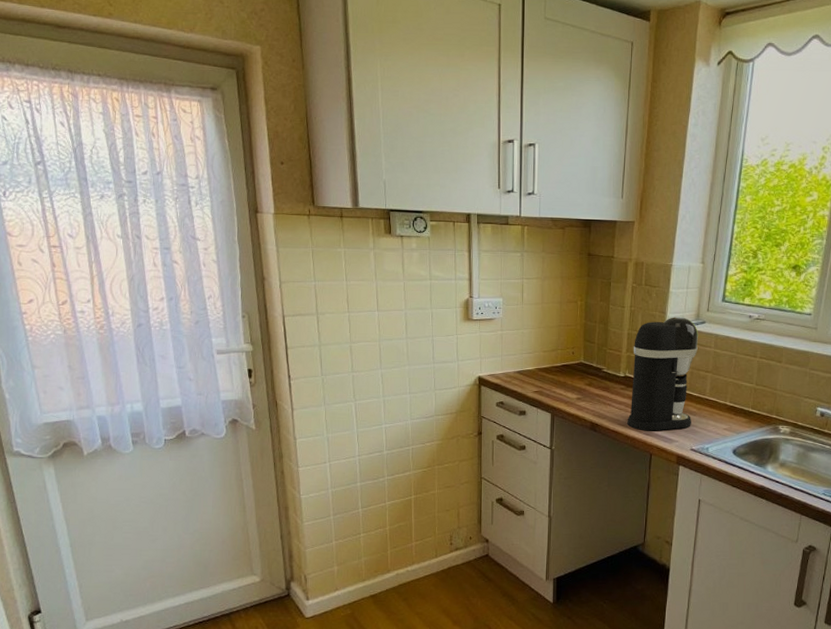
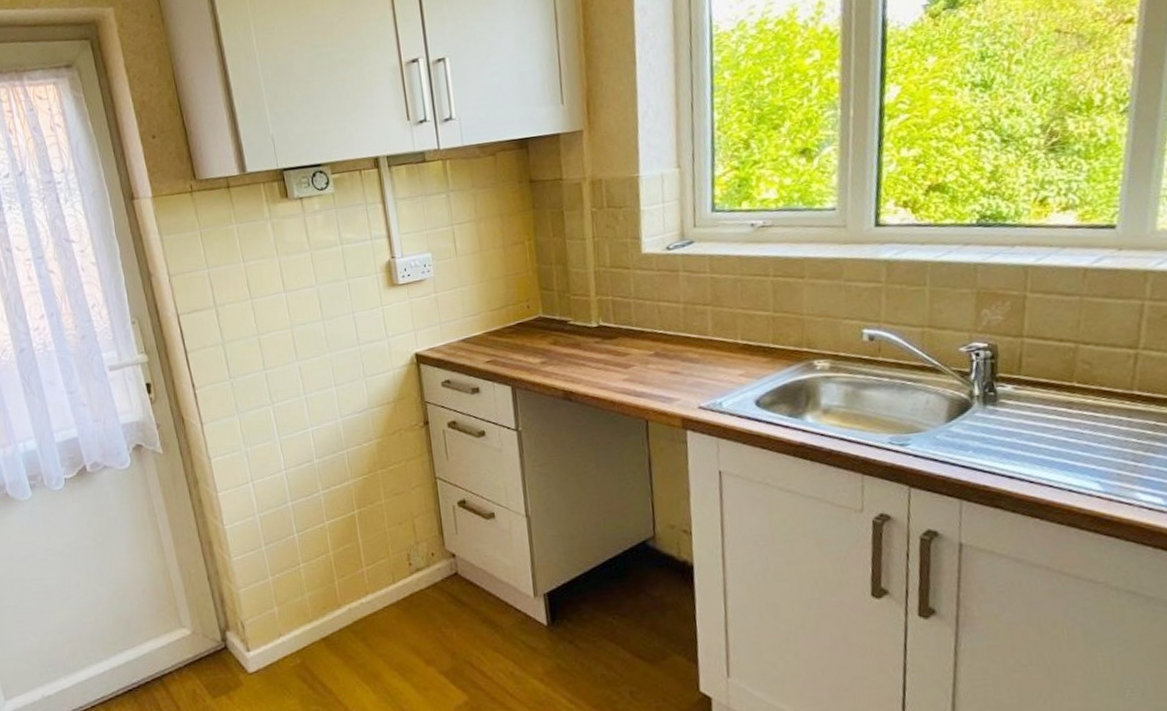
coffee maker: present [627,317,699,431] -> none [603,239,694,392]

